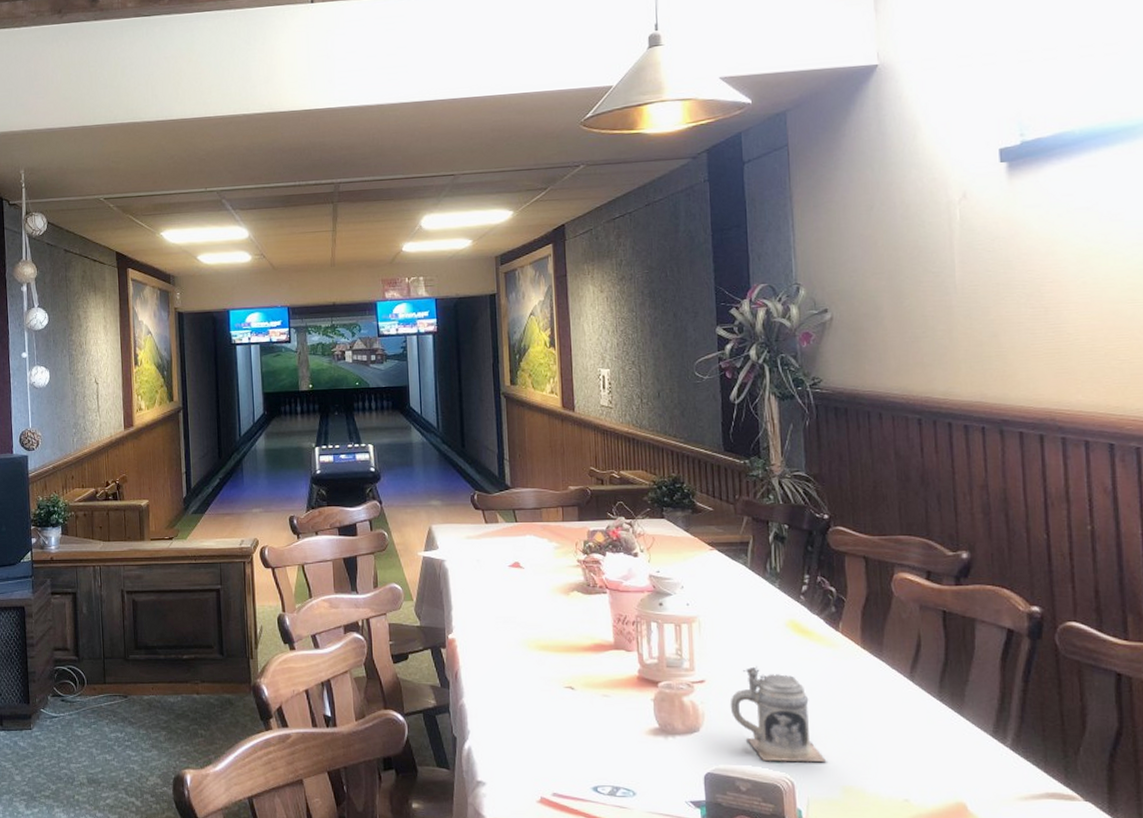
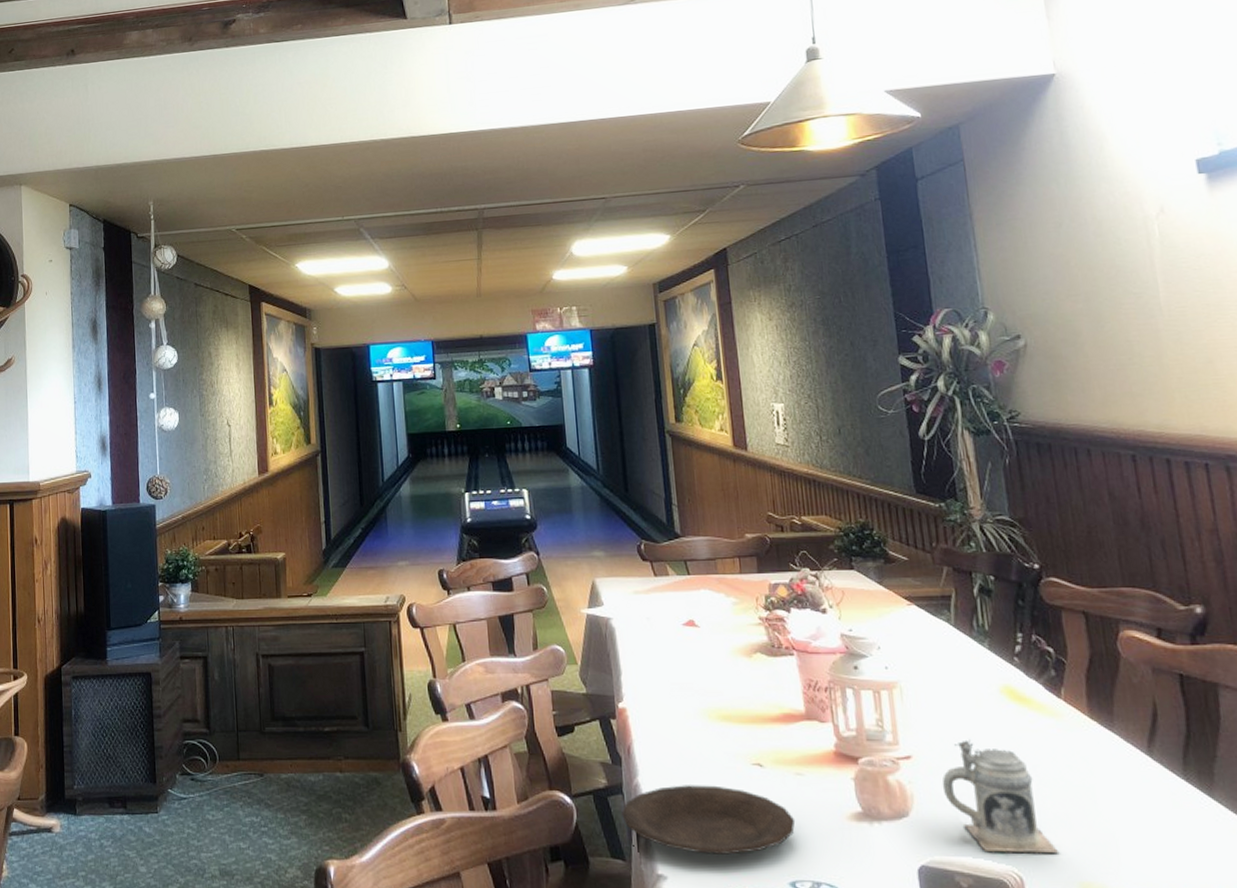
plate: none [448,705,600,764] -> present [621,785,796,855]

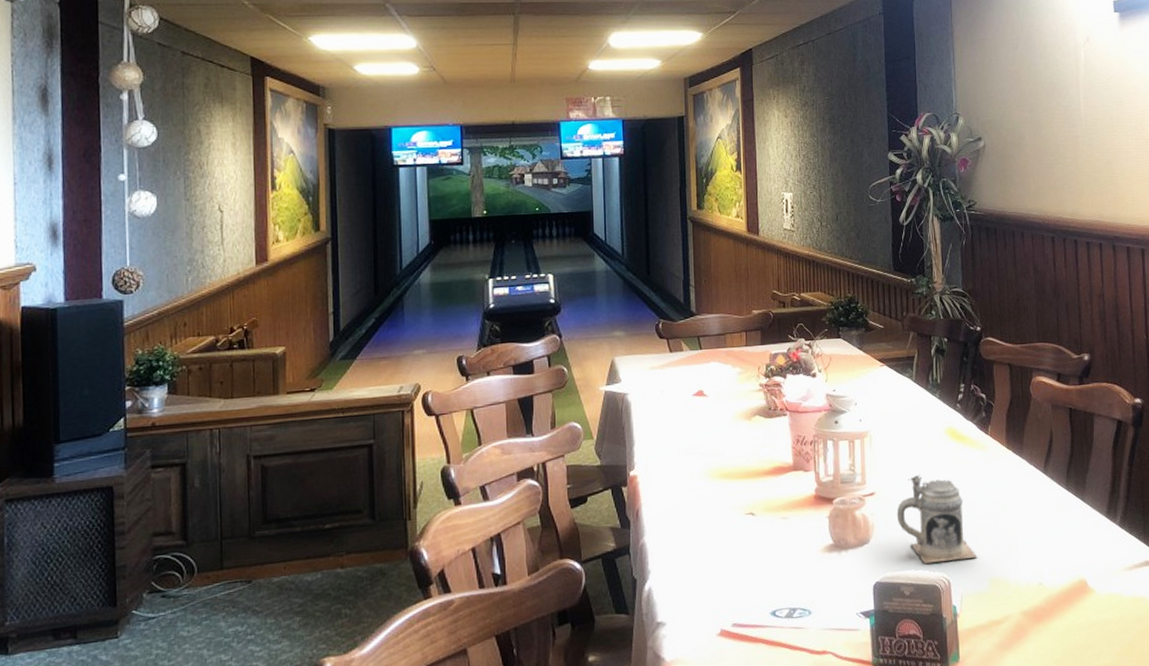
plate: present [621,785,796,855] -> none [627,536,779,599]

